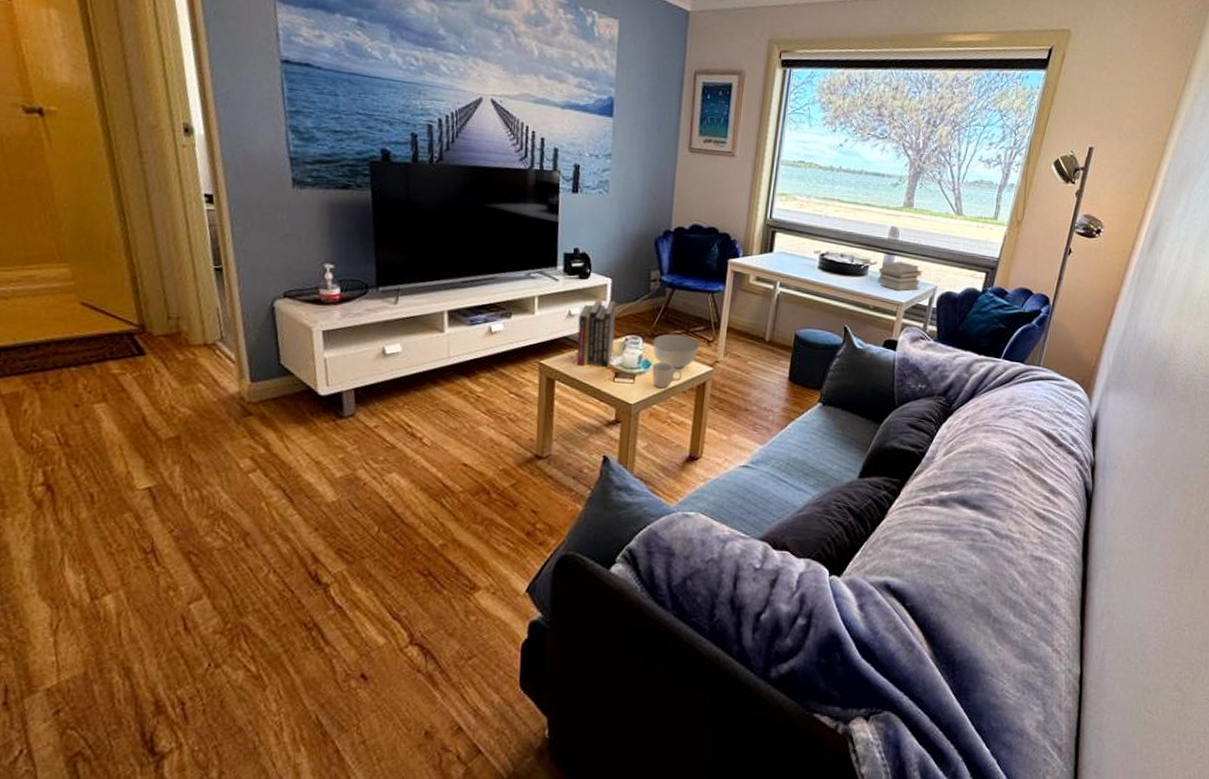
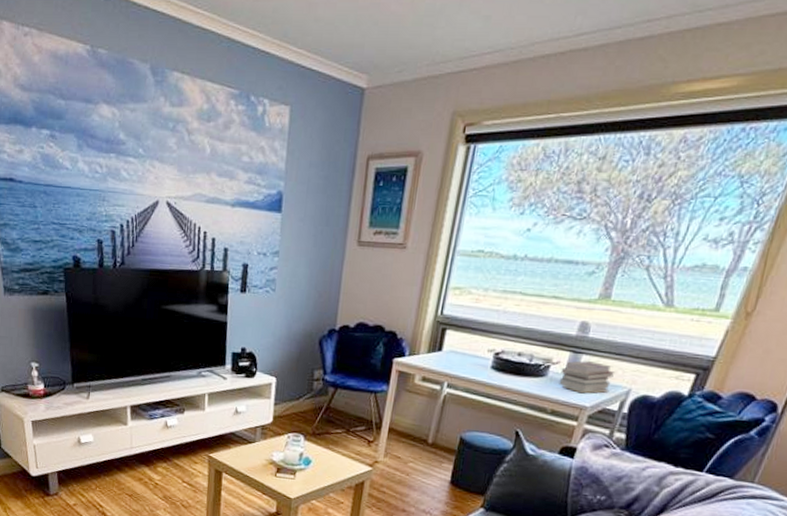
books: present [576,300,617,368] -> none [242,398,280,464]
mug: present [651,361,682,389] -> none [311,459,341,486]
bowl: present [652,333,699,370] -> none [313,432,359,468]

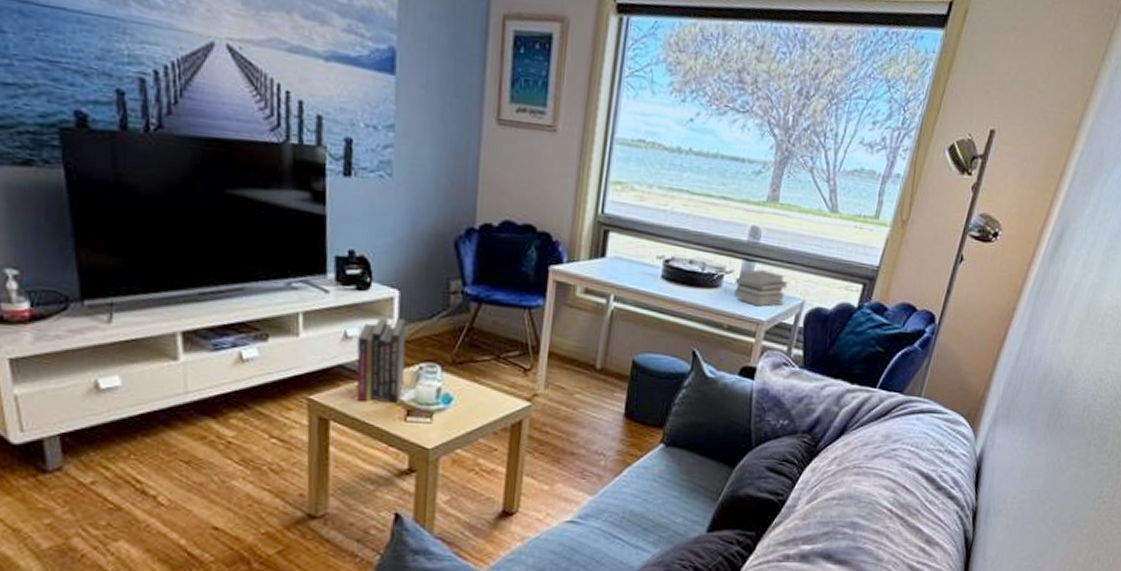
books: none [242,398,280,464] -> present [356,317,407,404]

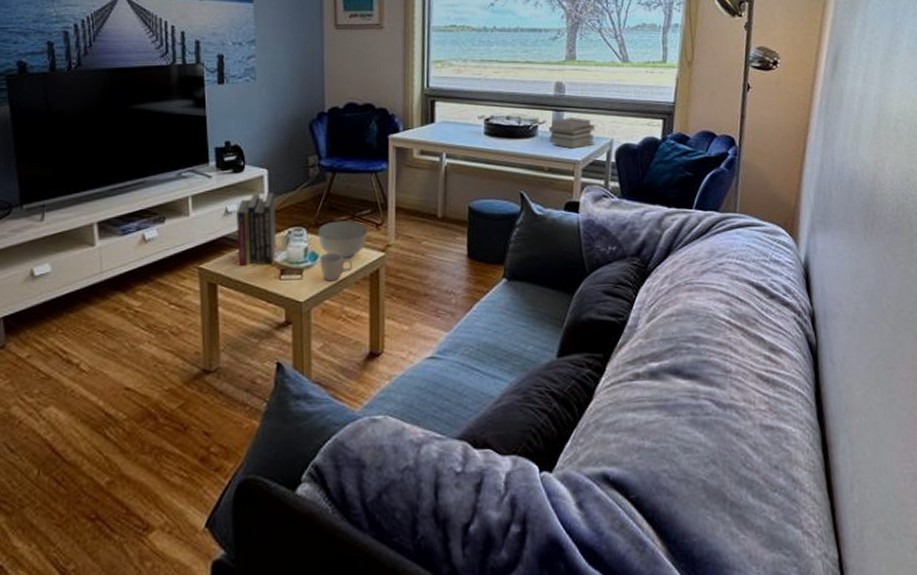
bowl: none [454,360,513,406] -> present [318,220,368,260]
mug: none [454,395,492,429] -> present [320,252,352,282]

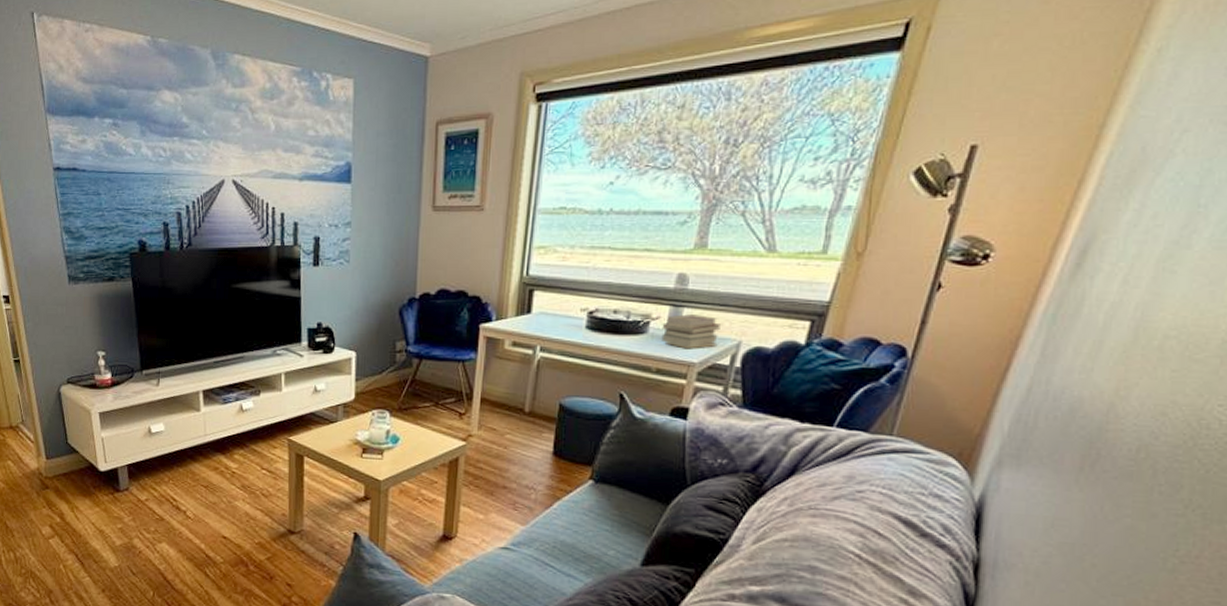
books: present [236,193,276,267] -> none [324,374,362,444]
bowl: present [318,220,368,260] -> none [400,407,450,445]
mug: present [320,252,352,282] -> none [400,436,432,465]

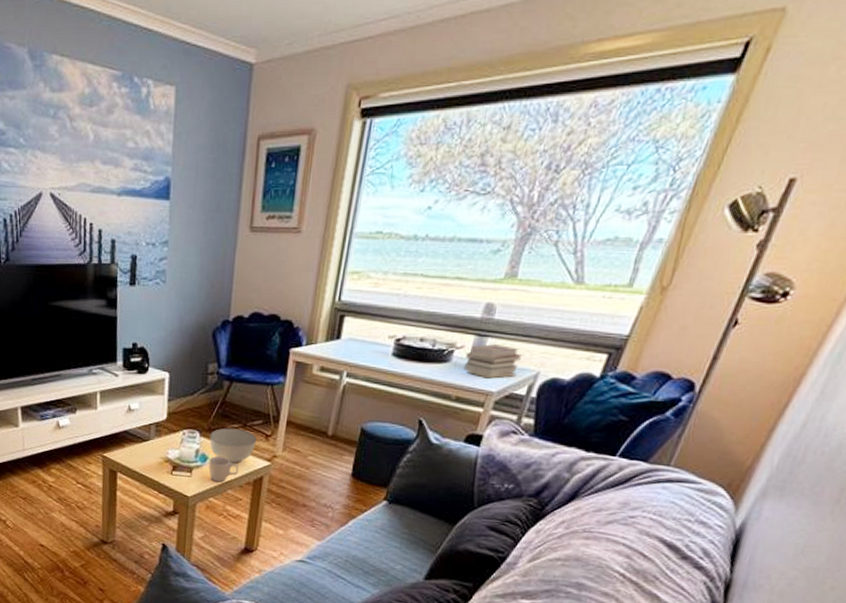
bowl: none [400,407,450,445] -> present [209,427,257,464]
mug: none [400,436,432,465] -> present [208,455,238,482]

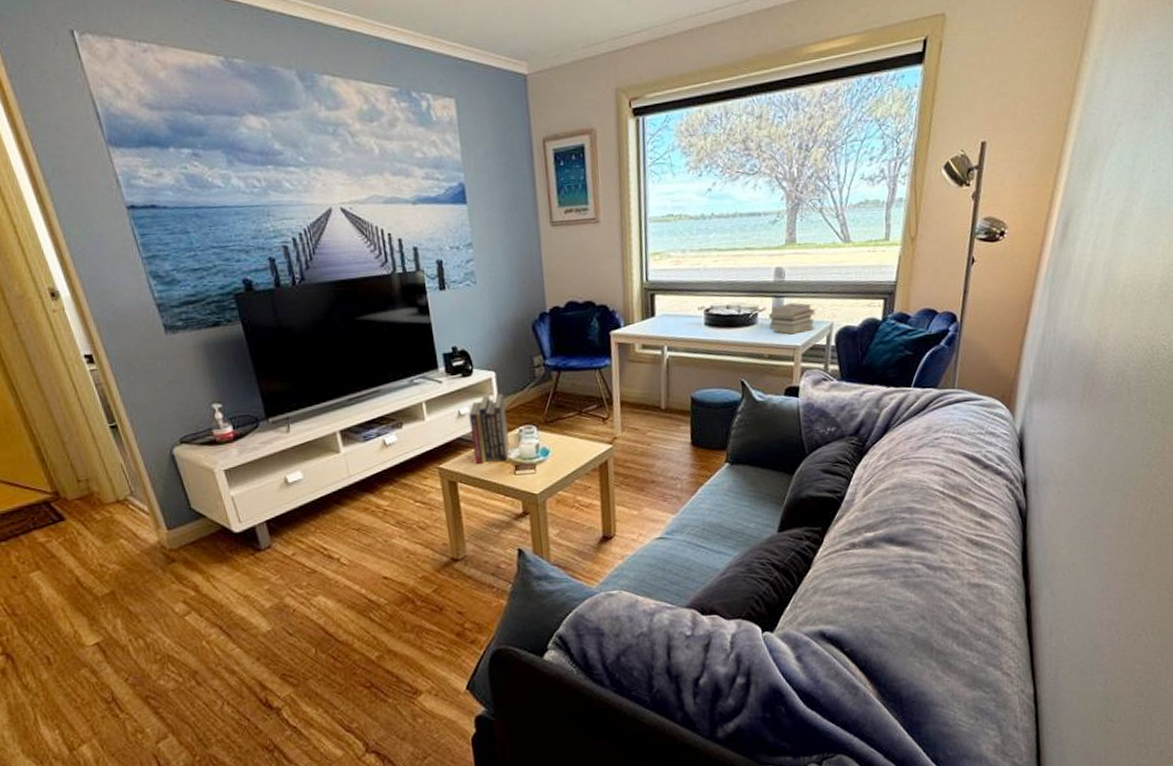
books: none [136,394,174,461] -> present [469,394,510,465]
mug: present [208,455,238,482] -> none [551,446,582,474]
bowl: present [209,427,257,464] -> none [547,416,595,453]

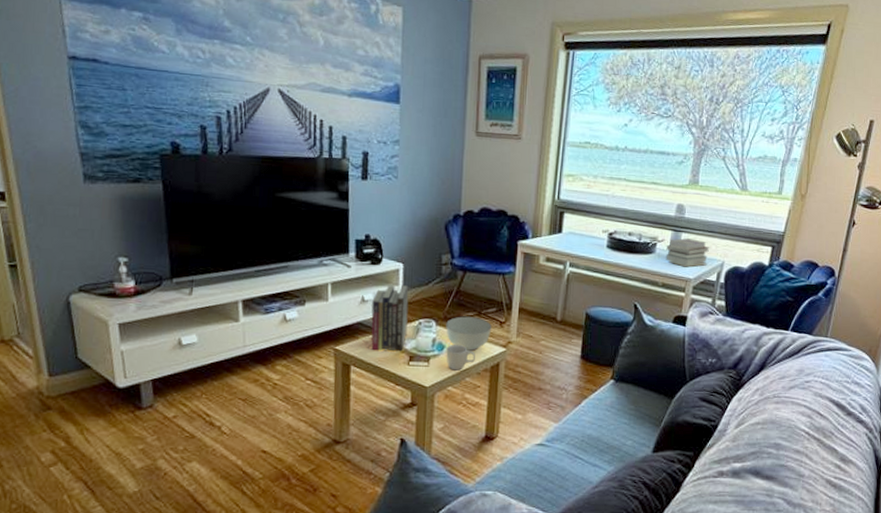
bowl: none [547,416,595,453] -> present [446,316,492,352]
mug: none [551,446,582,474] -> present [446,344,475,371]

